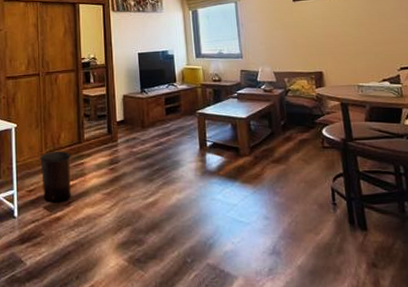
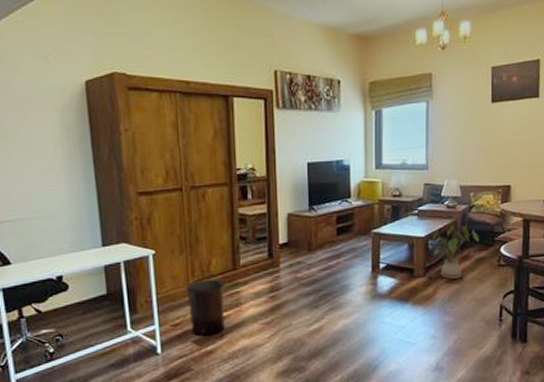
house plant: none [253,108,299,159] -> present [432,225,479,279]

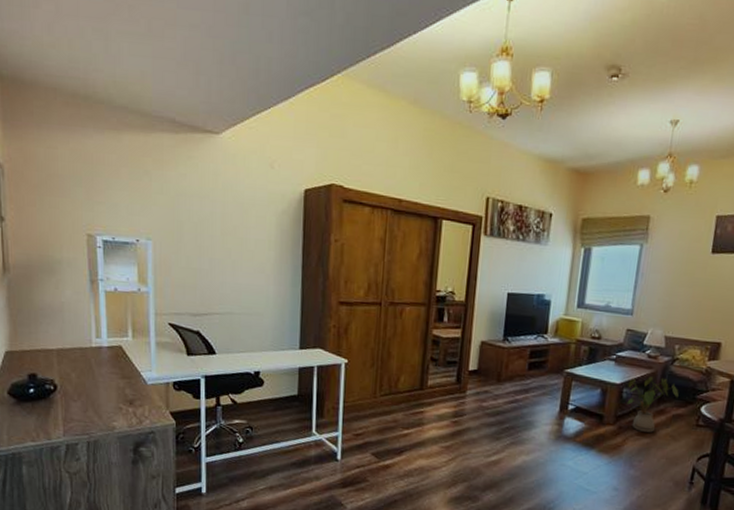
waste bin: present [186,279,225,337] -> none [372,395,410,451]

